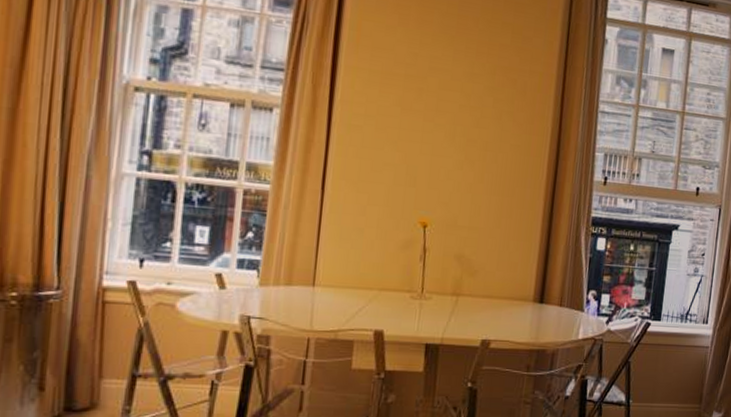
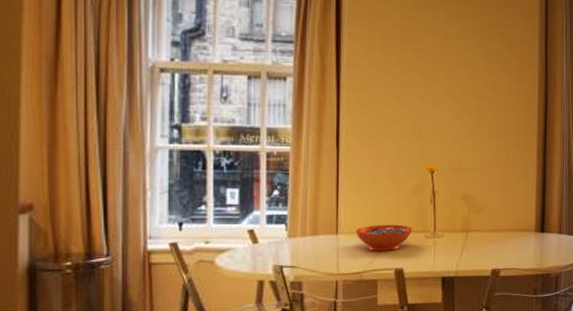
decorative bowl: none [334,279,398,310] -> present [356,224,413,251]

